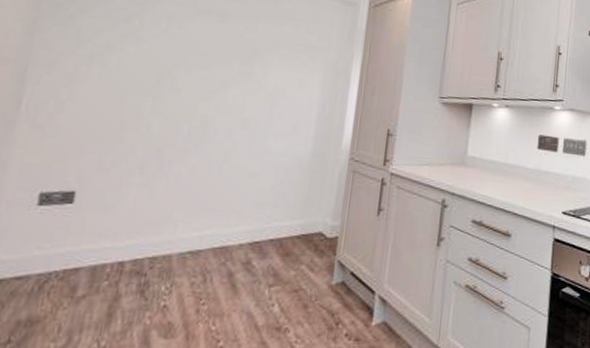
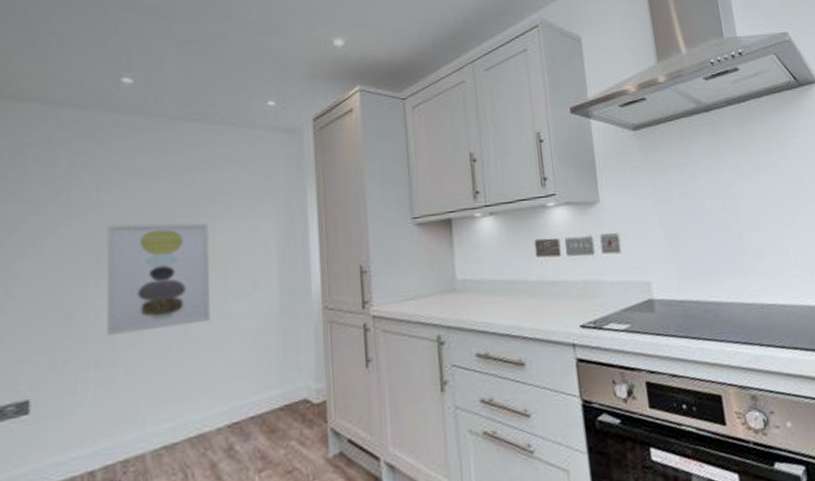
wall art: none [156,52,262,152] -> present [106,222,211,335]

